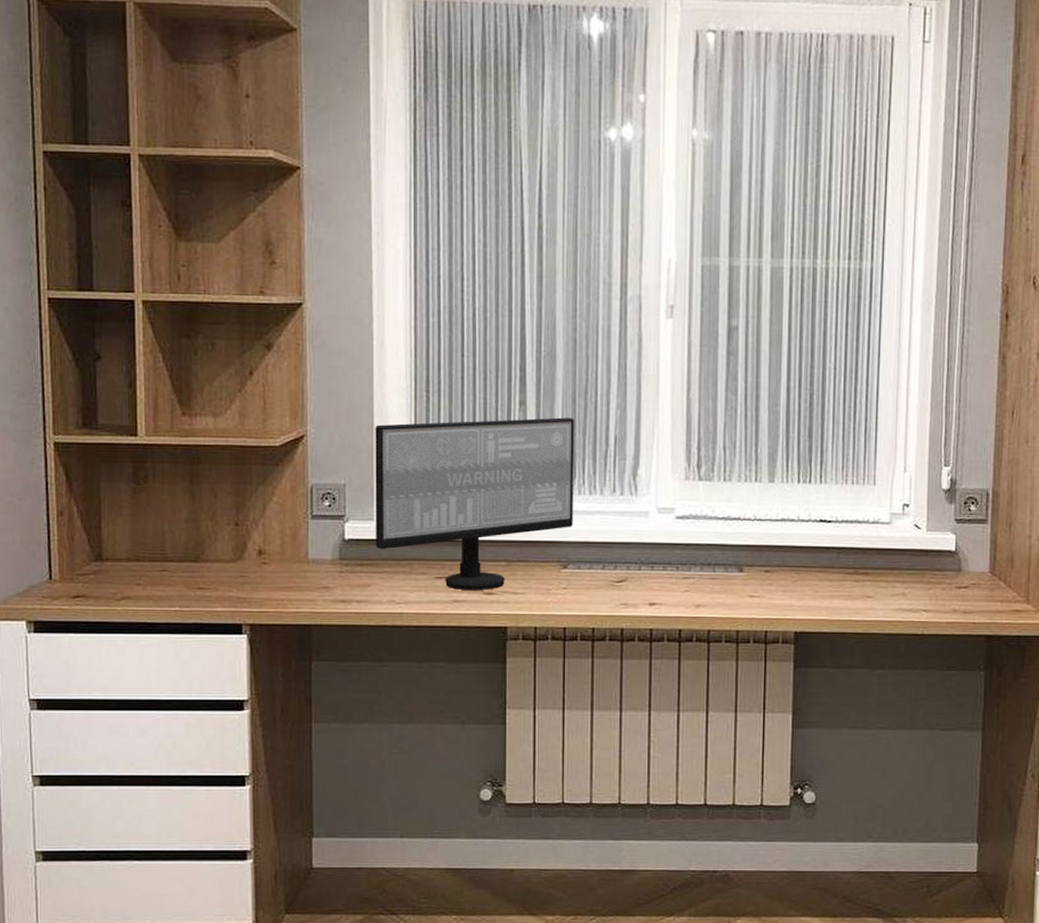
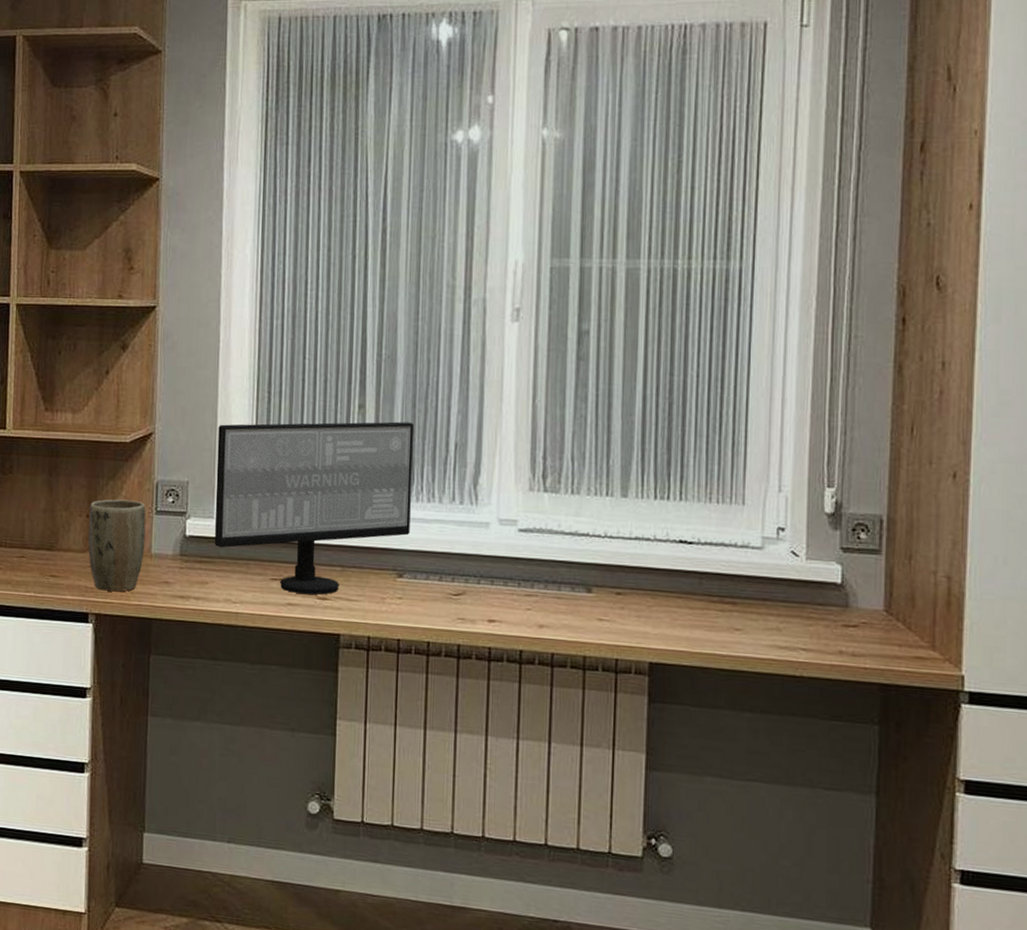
plant pot: none [237,505,301,600] -> present [87,499,146,592]

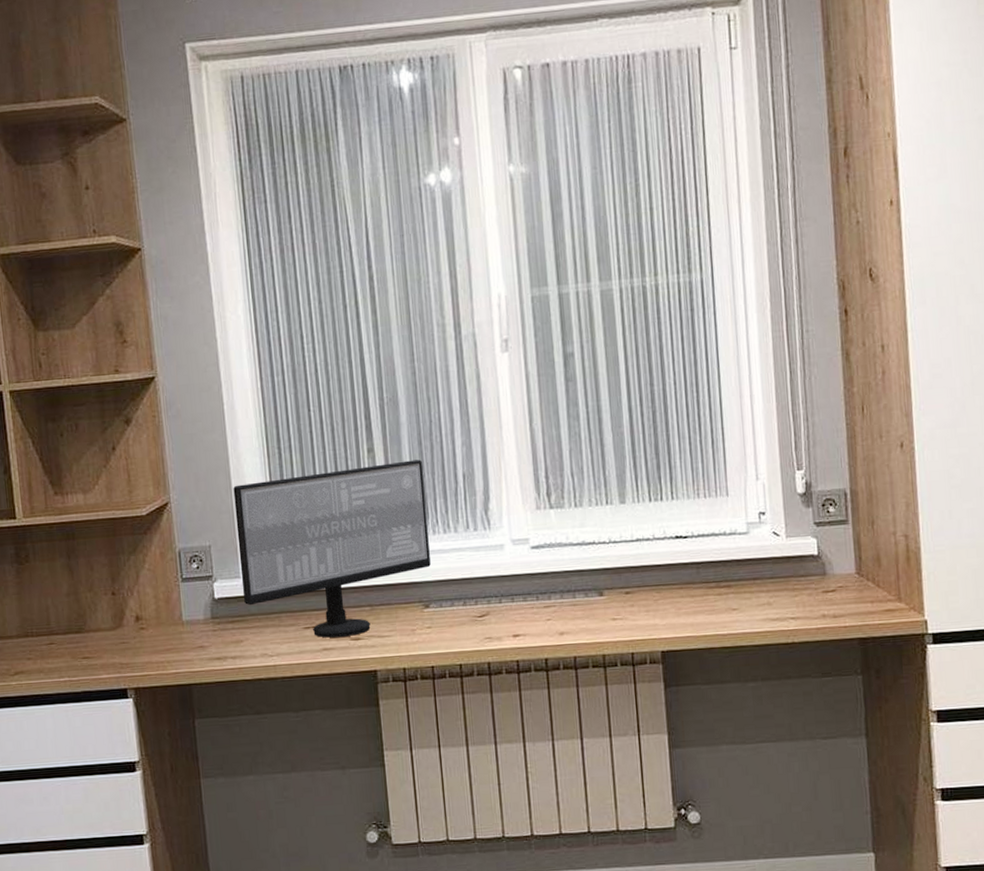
plant pot: present [87,499,146,592] -> none [114,571,176,665]

